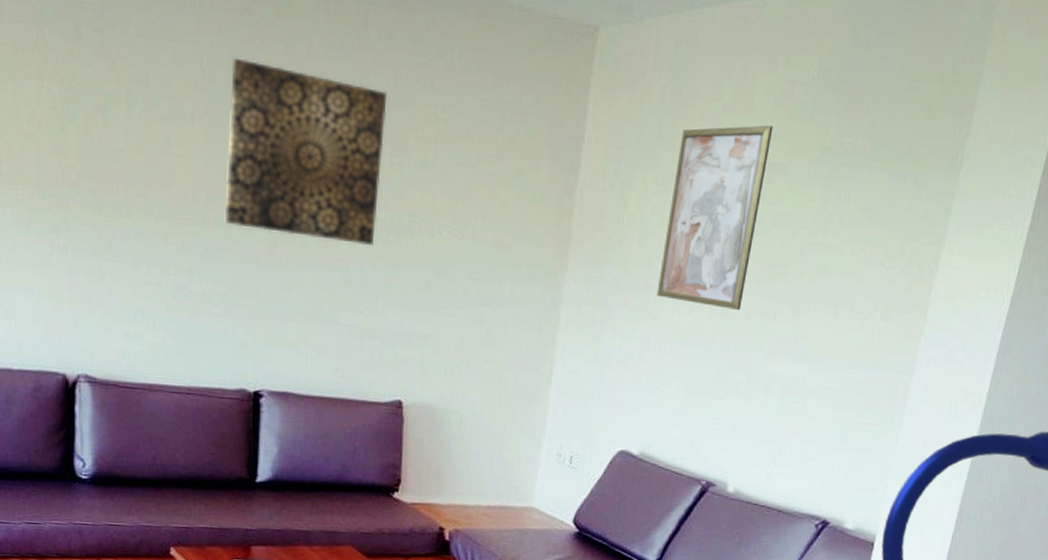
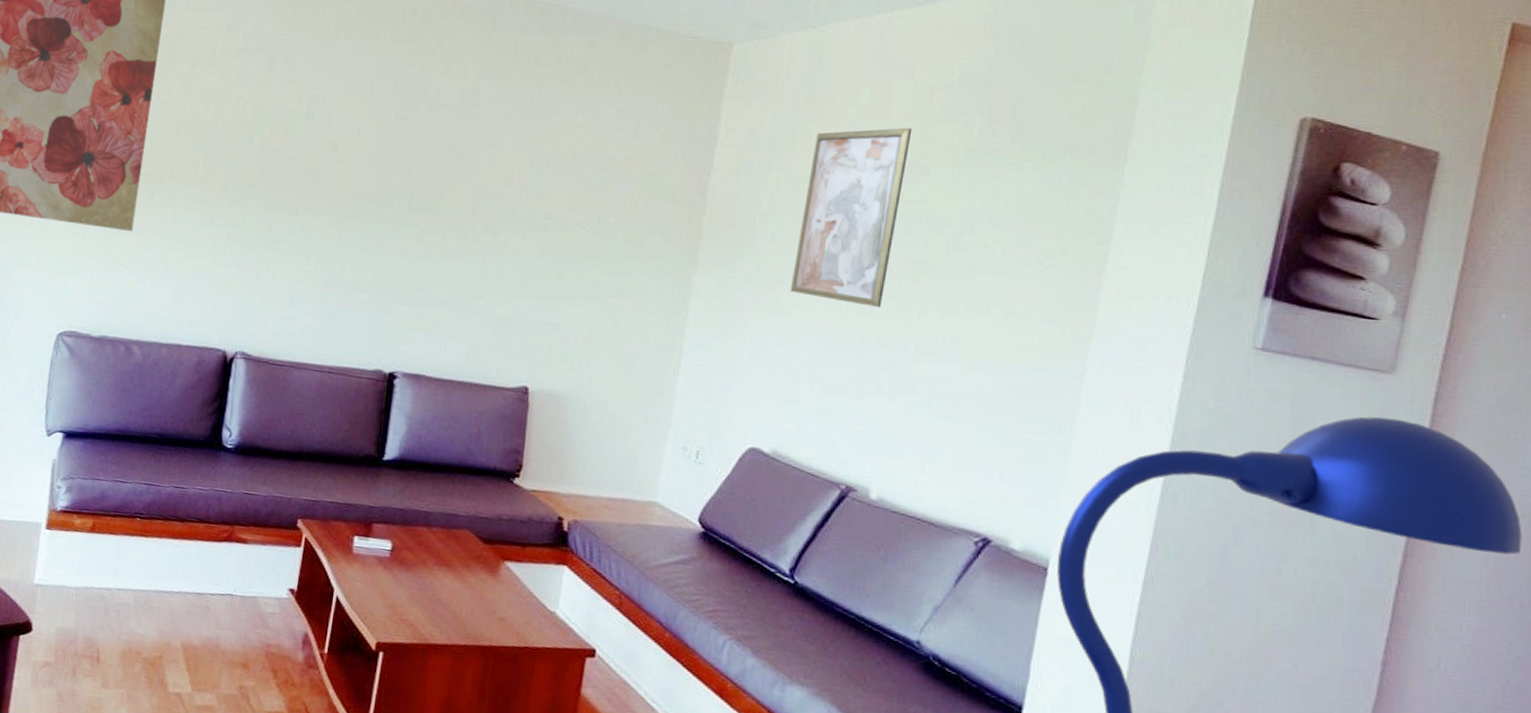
wall art: present [224,57,388,247] -> none [377,79,532,241]

